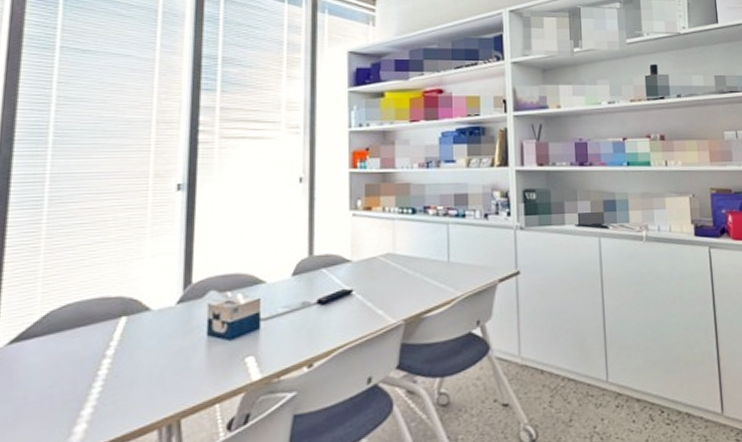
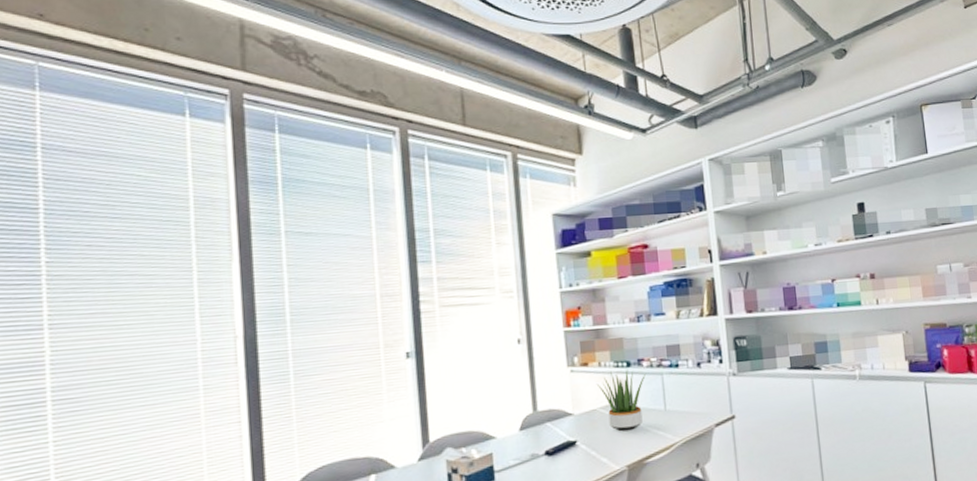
potted plant: none [378,216,431,282] -> present [596,369,646,431]

